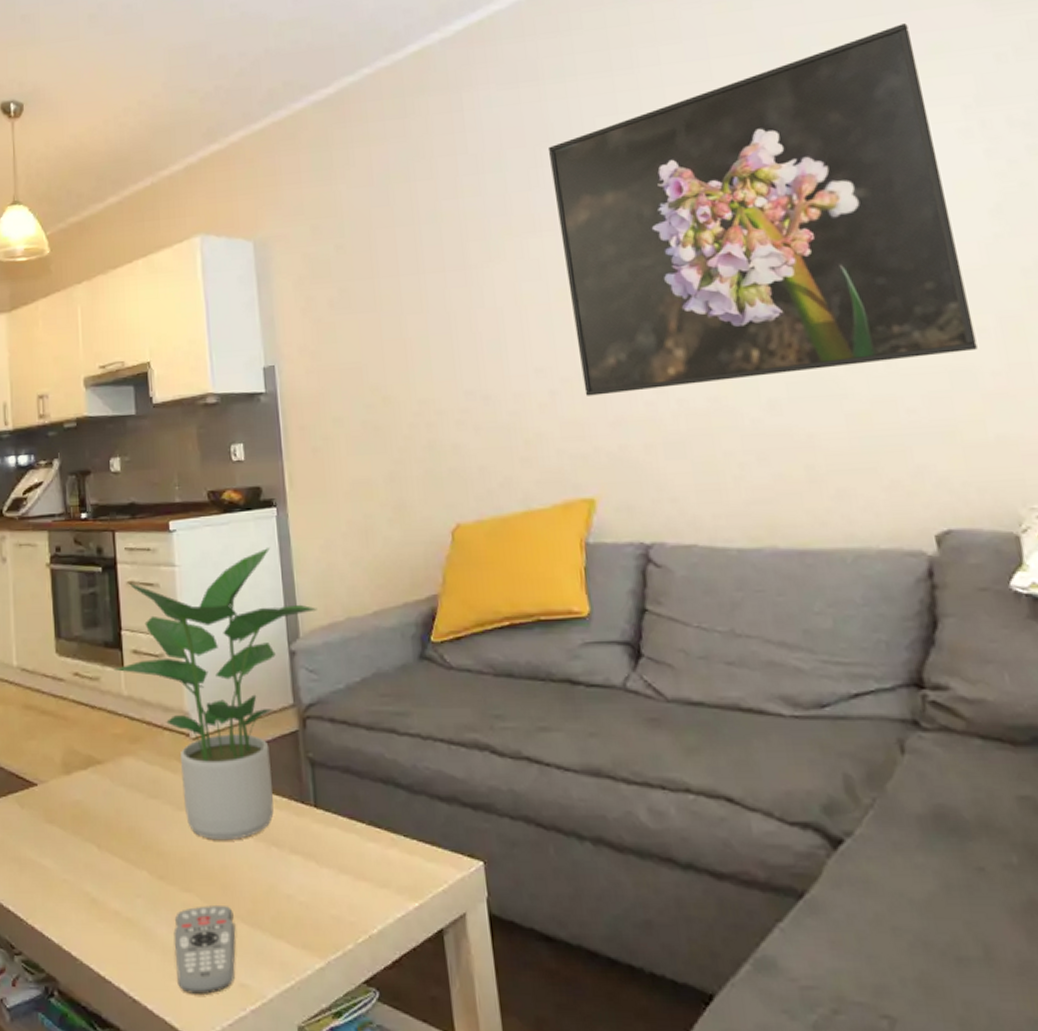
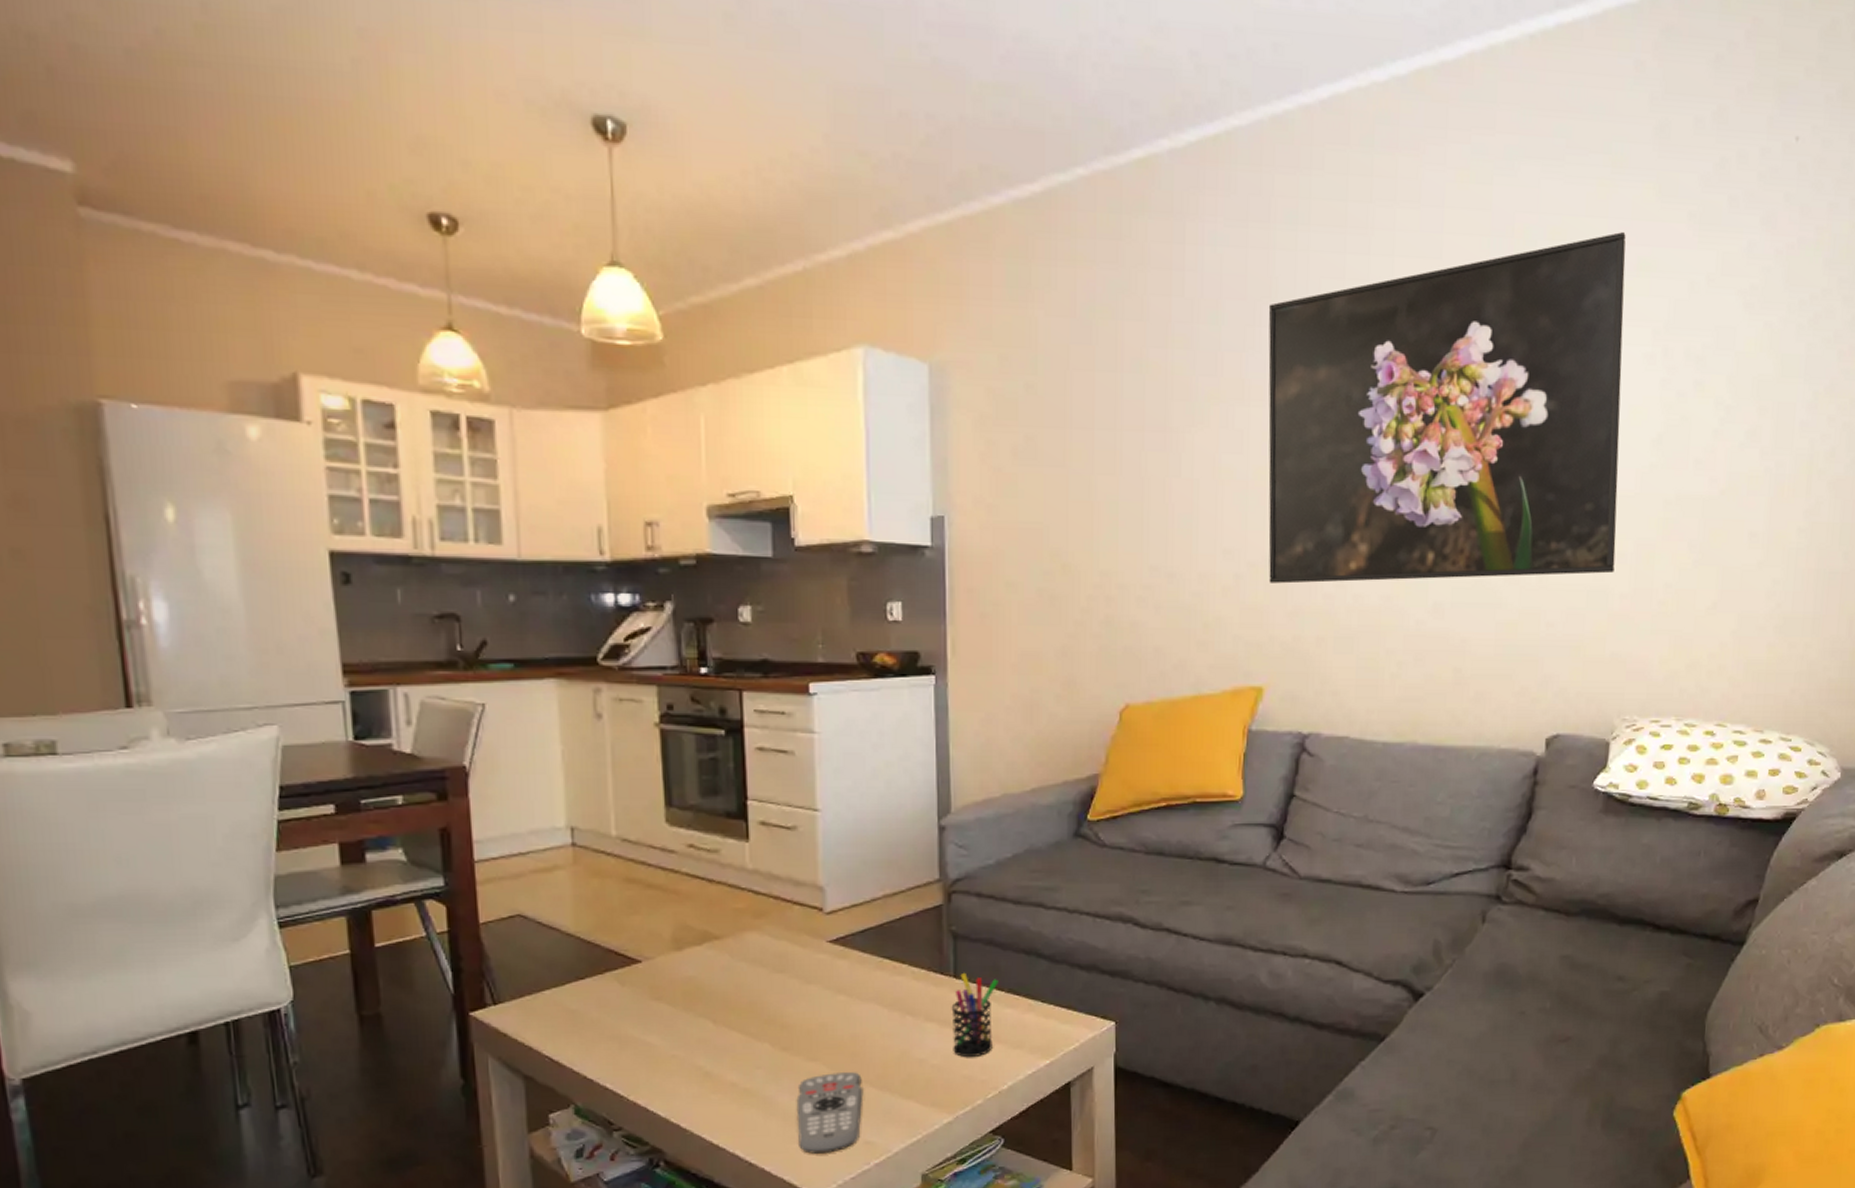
potted plant: present [114,548,317,841] -> none [737,718,972,1012]
pen holder: none [314,802,359,895] -> present [951,972,999,1057]

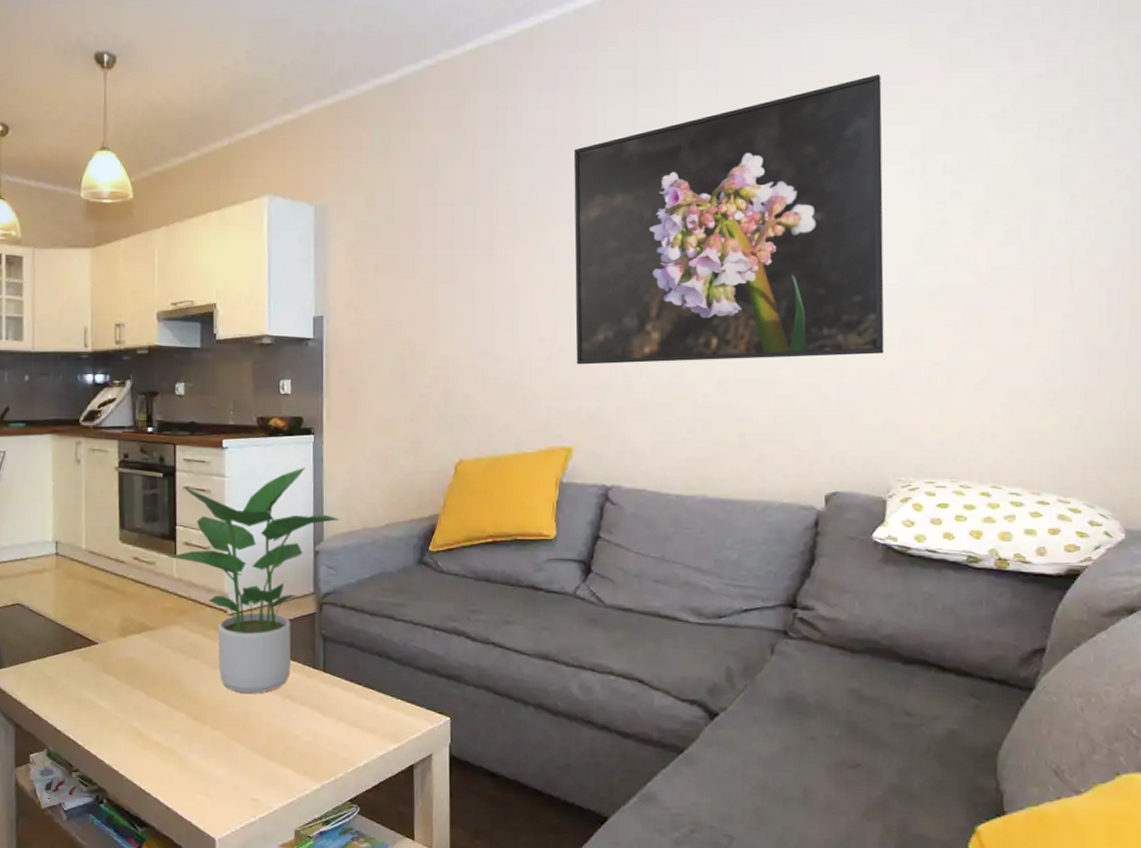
potted plant: none [737,718,972,1012] -> present [168,467,340,694]
remote control: present [796,1072,864,1154] -> none [203,741,253,805]
pen holder: present [951,972,999,1057] -> none [320,668,358,737]

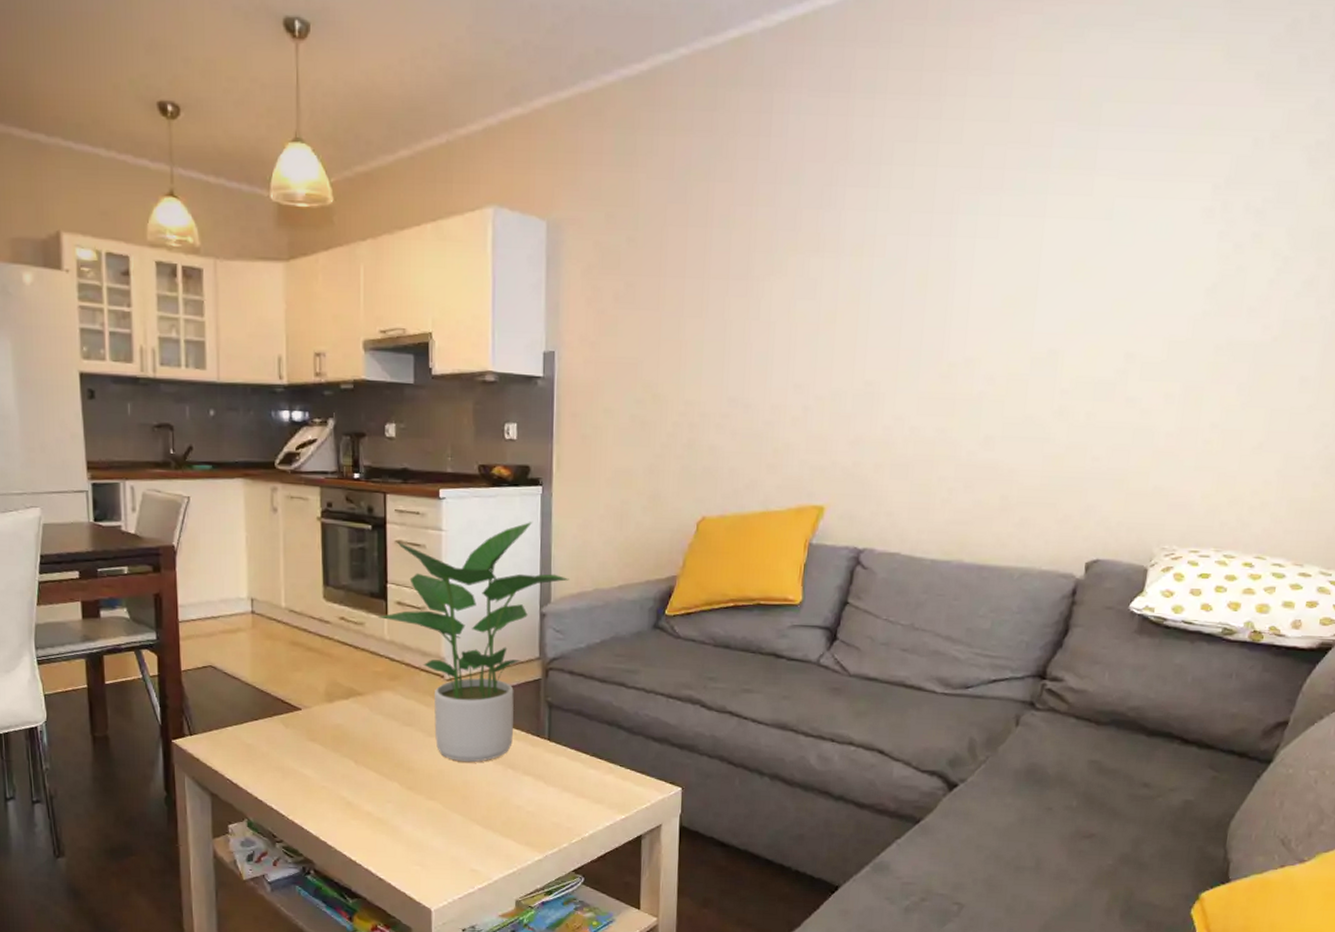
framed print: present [573,75,884,365] -> none [834,93,1191,416]

